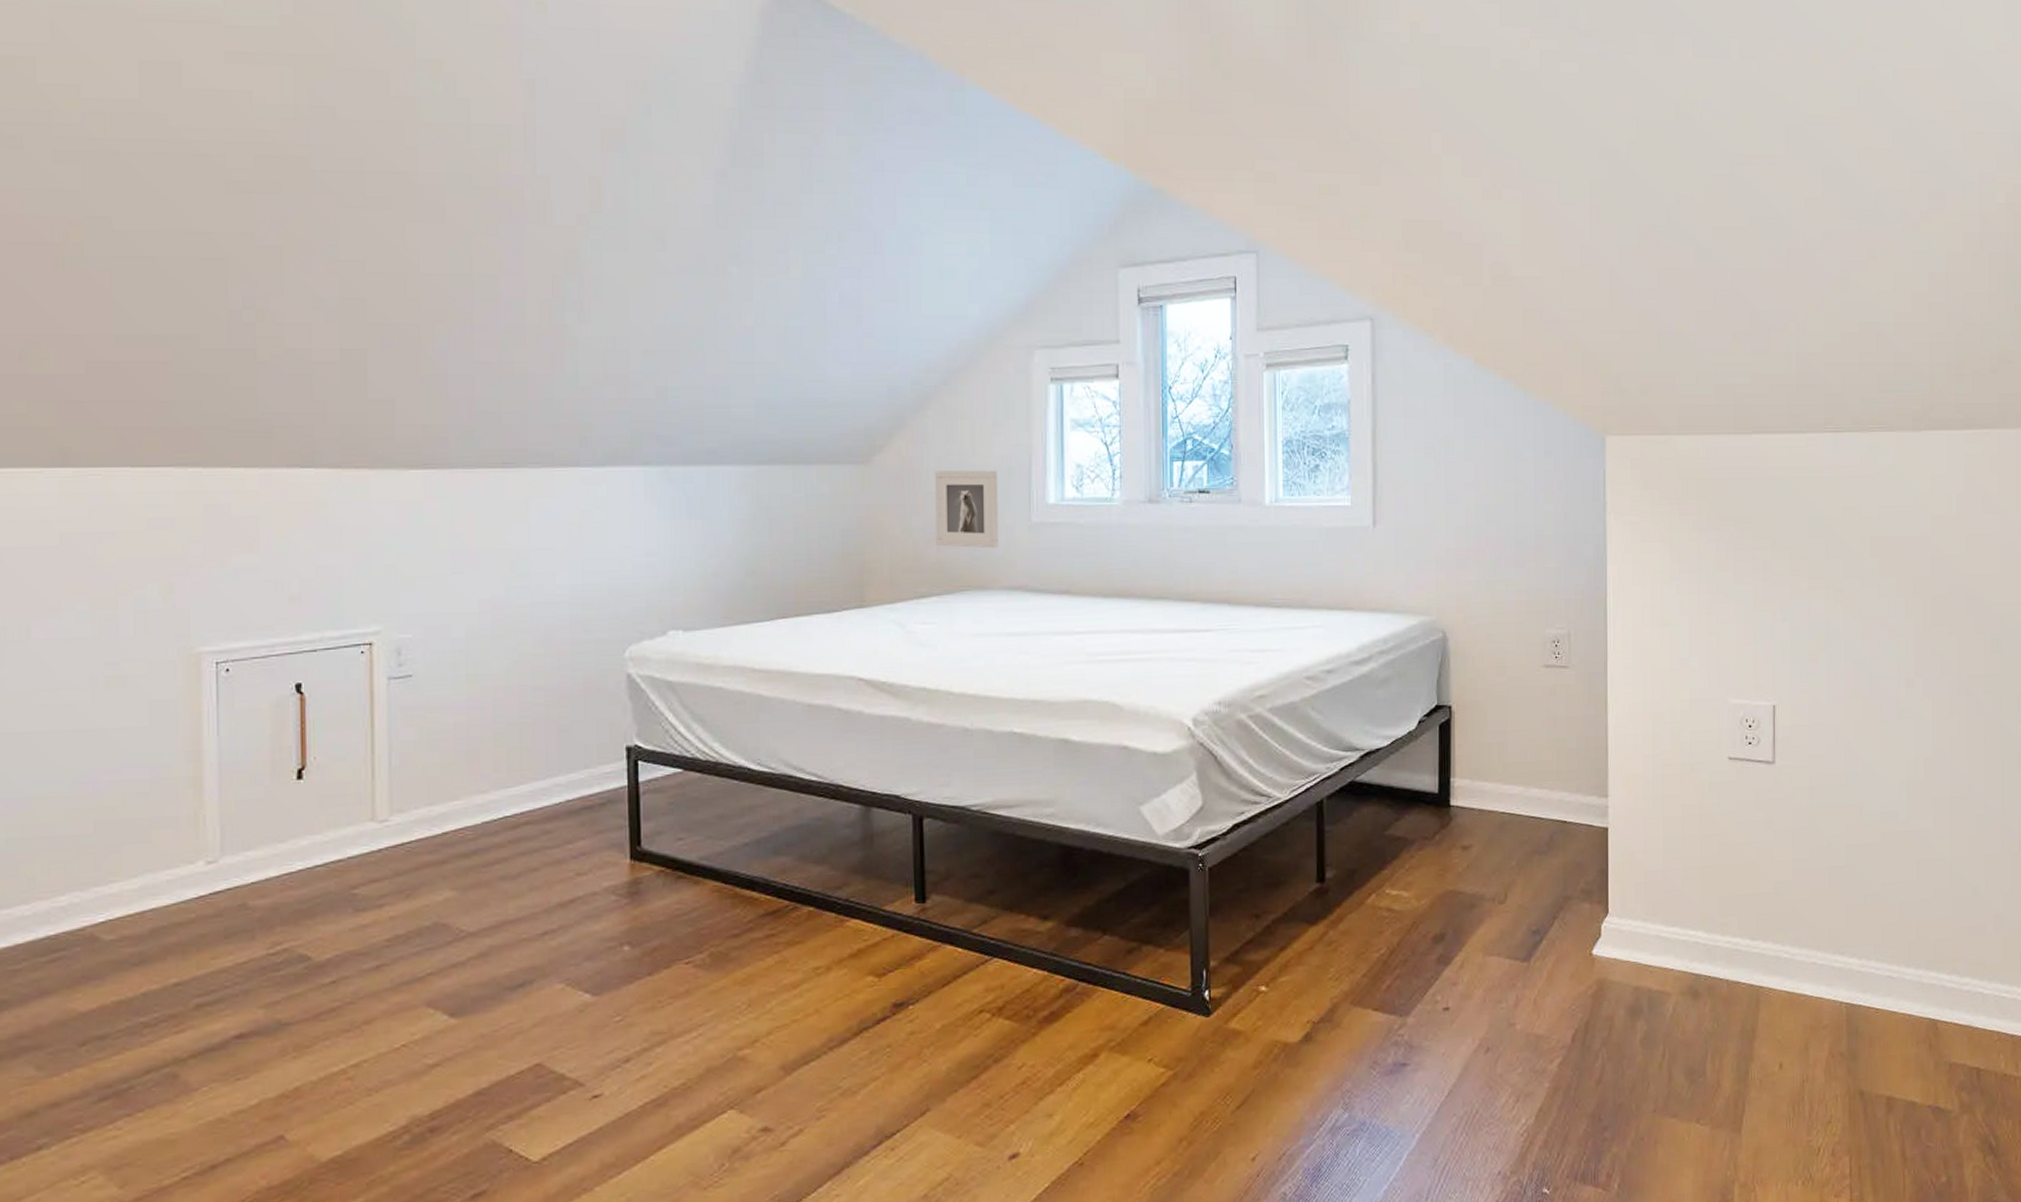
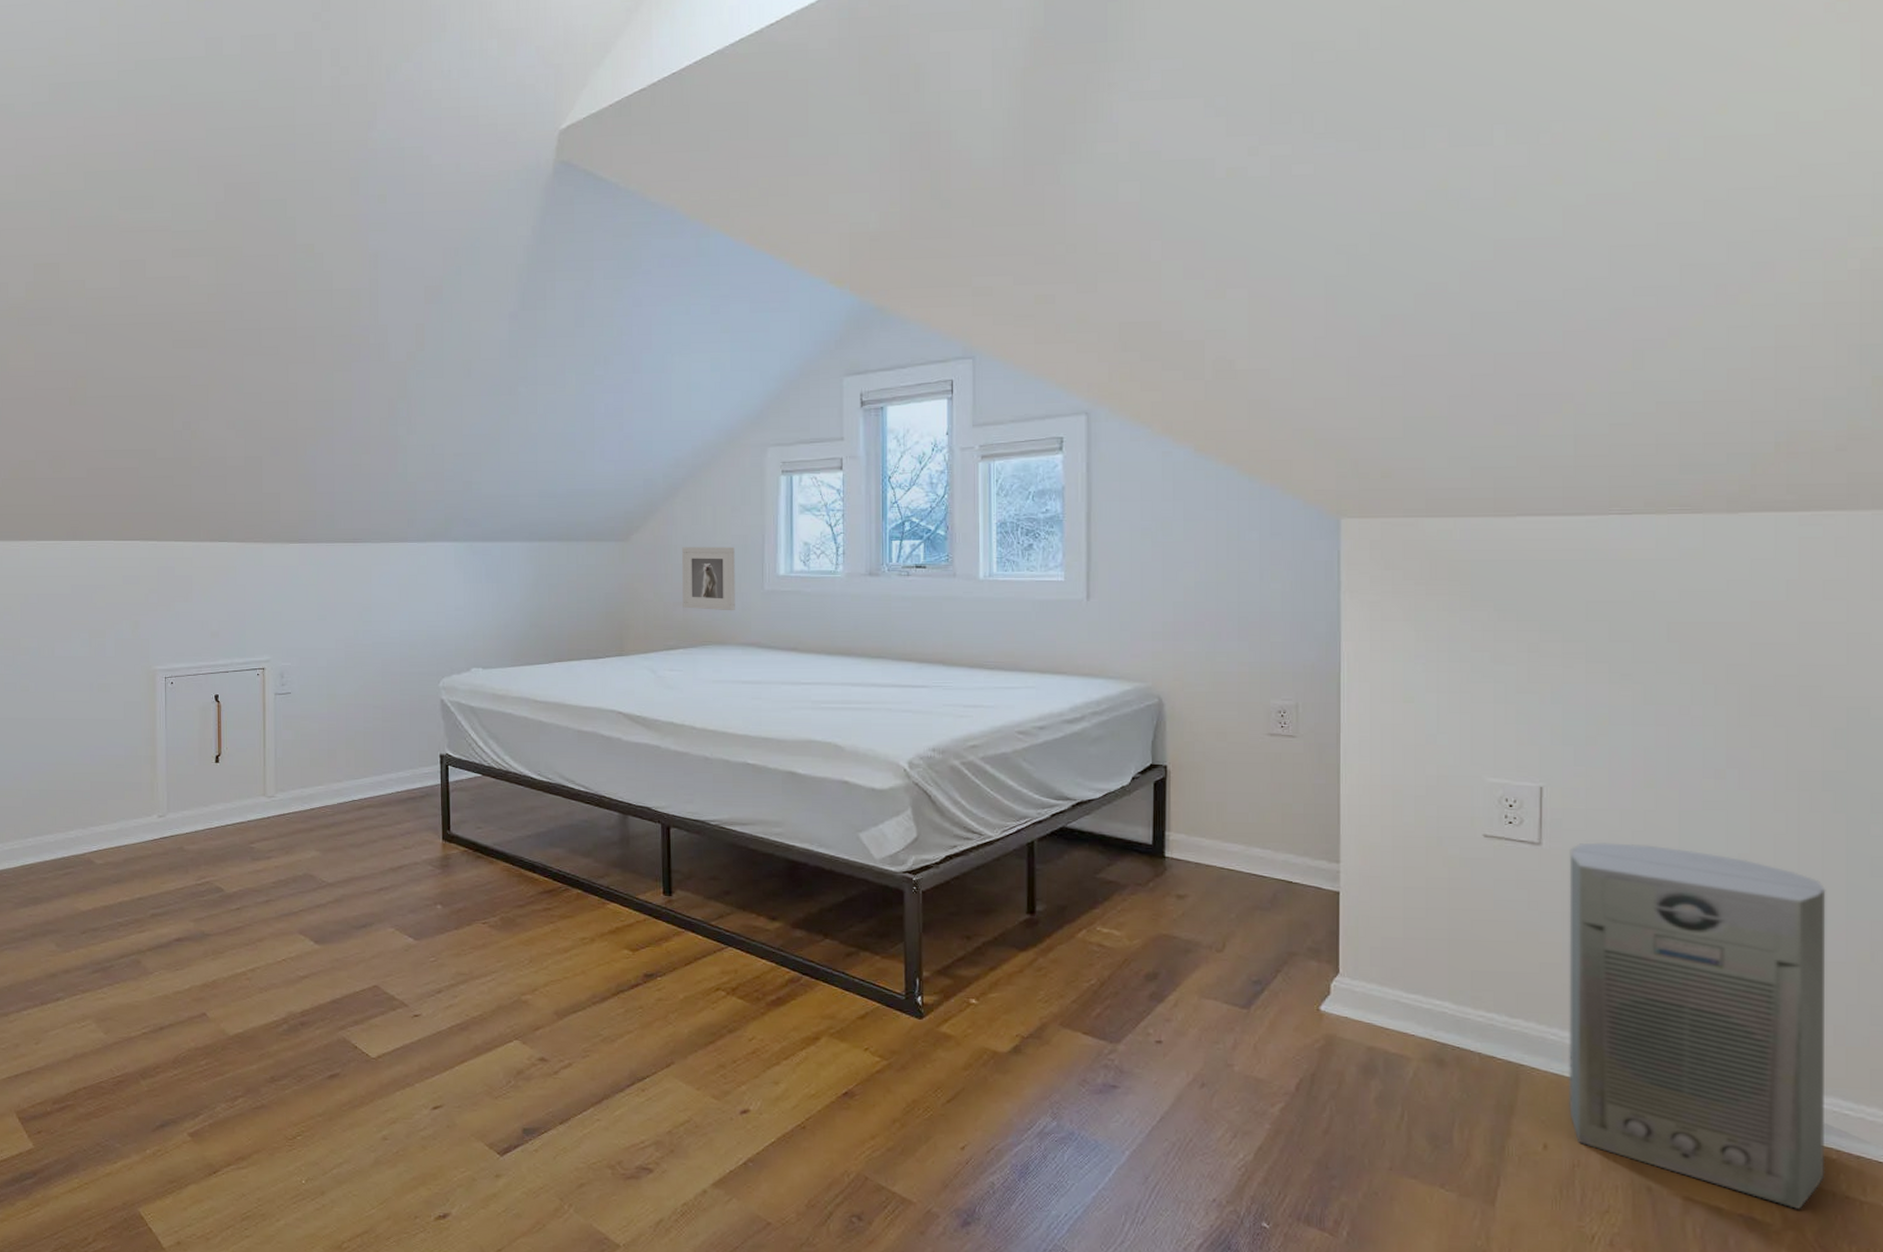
air purifier: none [1797,755,1990,1093] -> present [1569,842,1826,1209]

